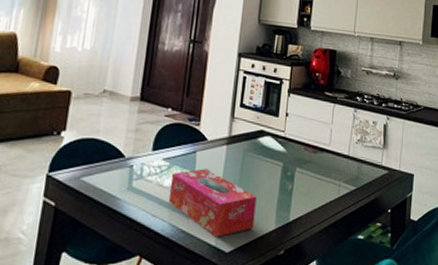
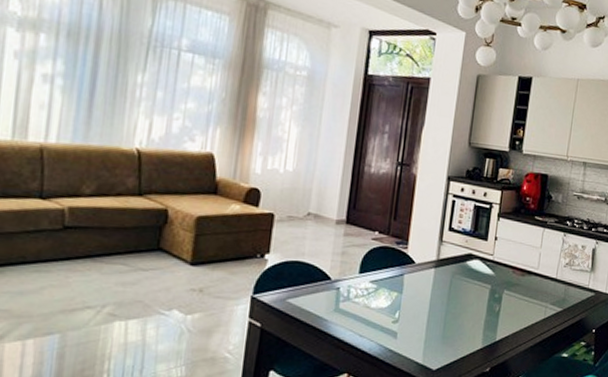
tissue box: present [168,168,257,237] -> none [375,291,464,356]

